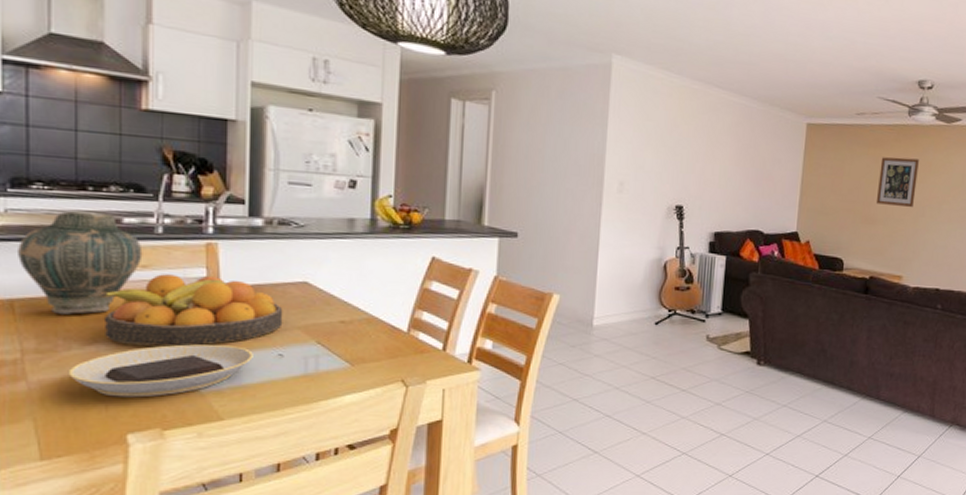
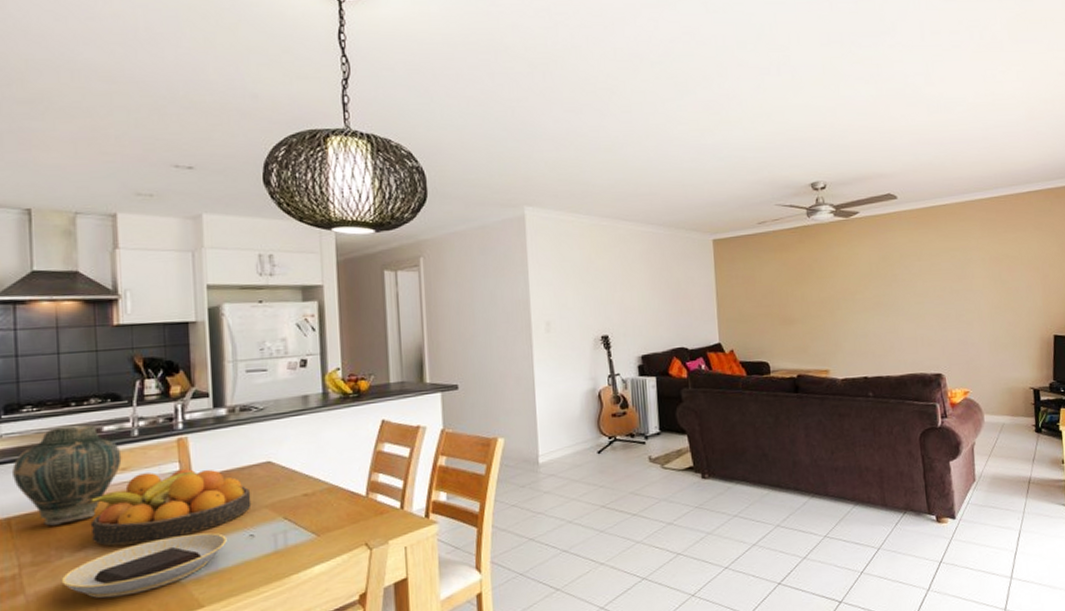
wall art: present [875,157,919,207] -> none [788,256,828,304]

